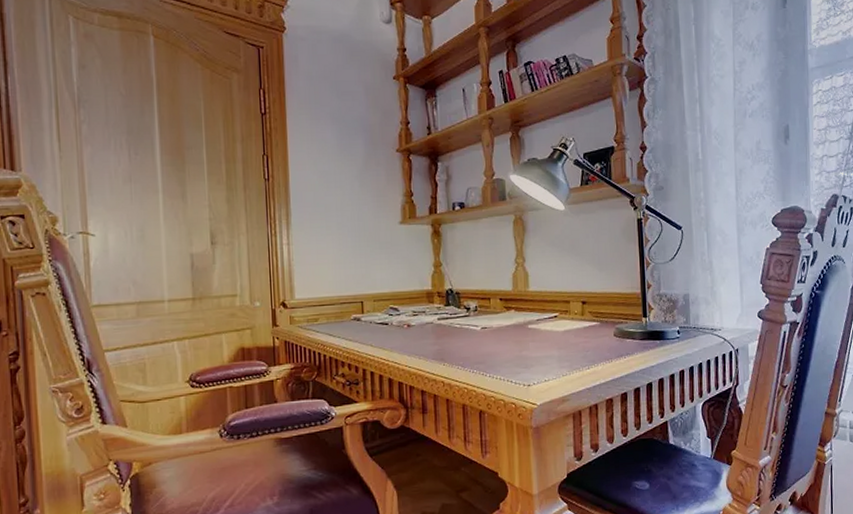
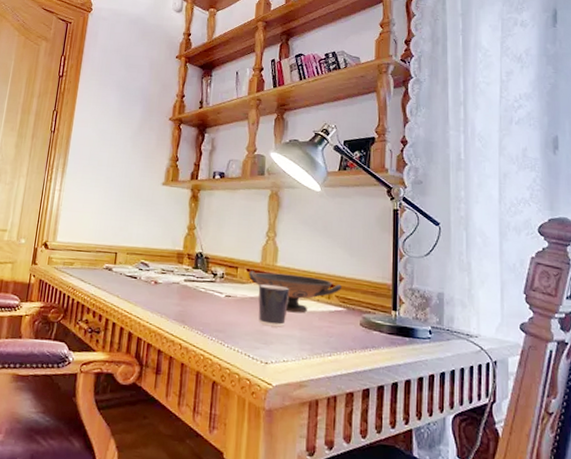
decorative bowl: none [502,296,594,334] -> present [249,271,342,313]
mug: none [513,309,544,351] -> present [258,284,290,327]

